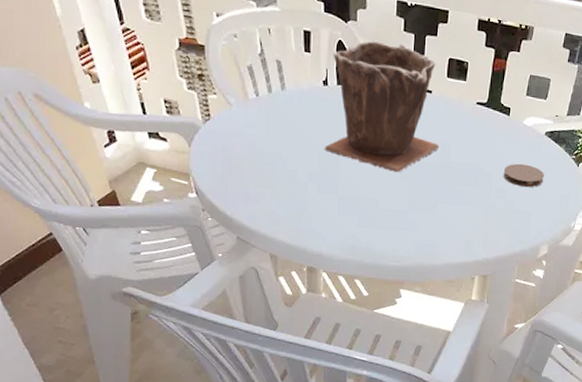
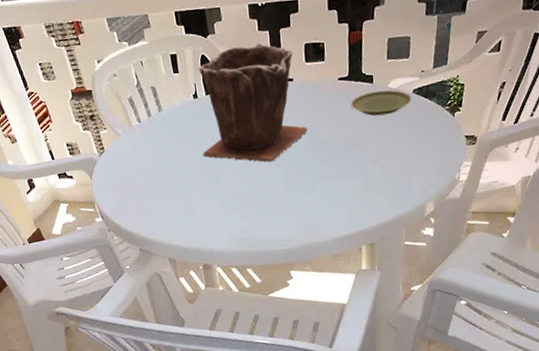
plate: none [486,124,543,151] -> present [351,90,412,116]
coaster: present [503,163,545,188] -> none [375,126,419,150]

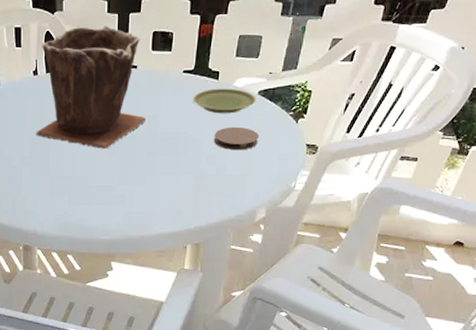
coaster: none [375,126,419,150] -> present [213,126,260,151]

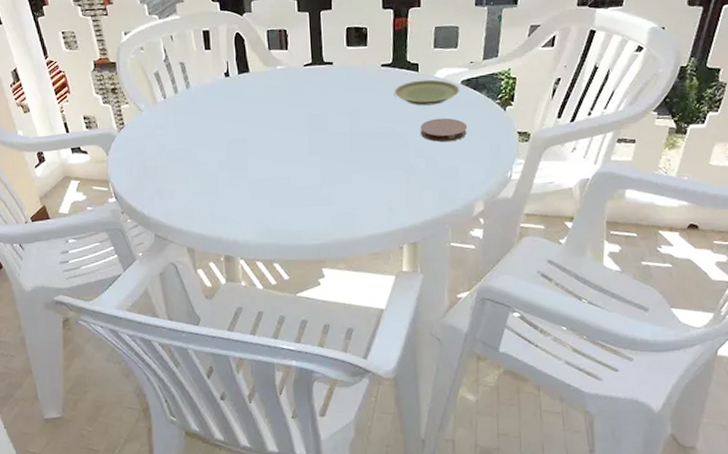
plant pot: present [36,25,147,149] -> none [231,23,348,148]

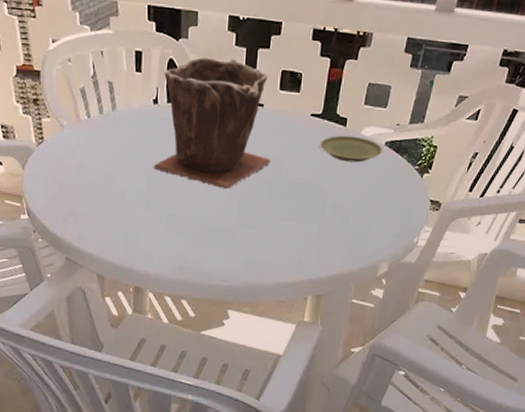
plant pot: none [231,23,348,148] -> present [153,57,271,189]
coaster: present [420,117,468,143] -> none [339,176,385,202]

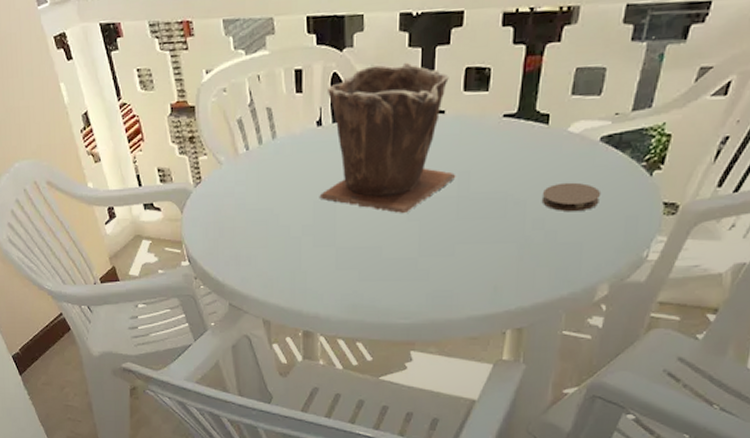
plate: present [320,135,383,163] -> none [516,134,598,167]
coaster: none [339,176,385,202] -> present [541,182,602,212]

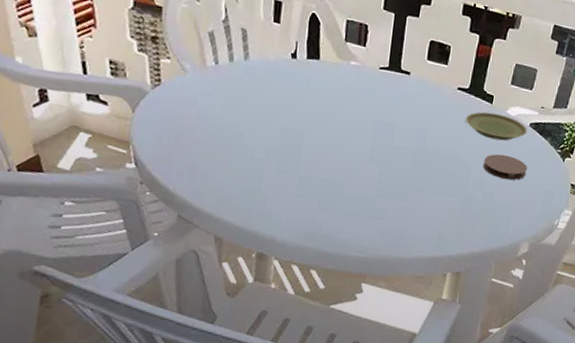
plant pot: present [319,62,456,213] -> none [287,16,416,155]
plate: none [516,134,598,167] -> present [466,111,528,141]

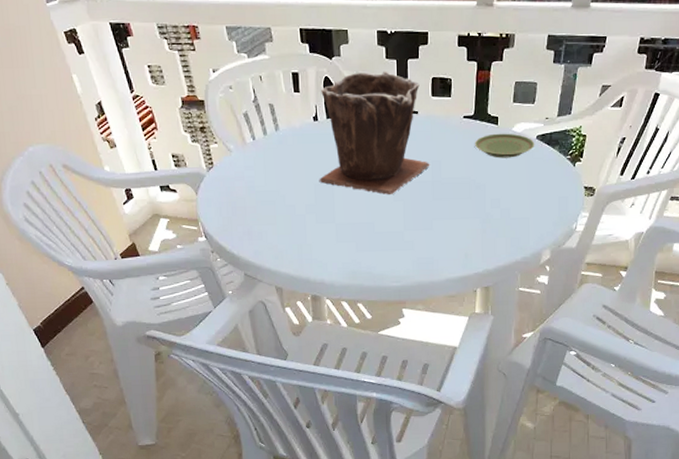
plant pot: none [287,16,416,155] -> present [319,71,430,194]
coaster: present [483,154,528,180] -> none [496,170,540,194]

